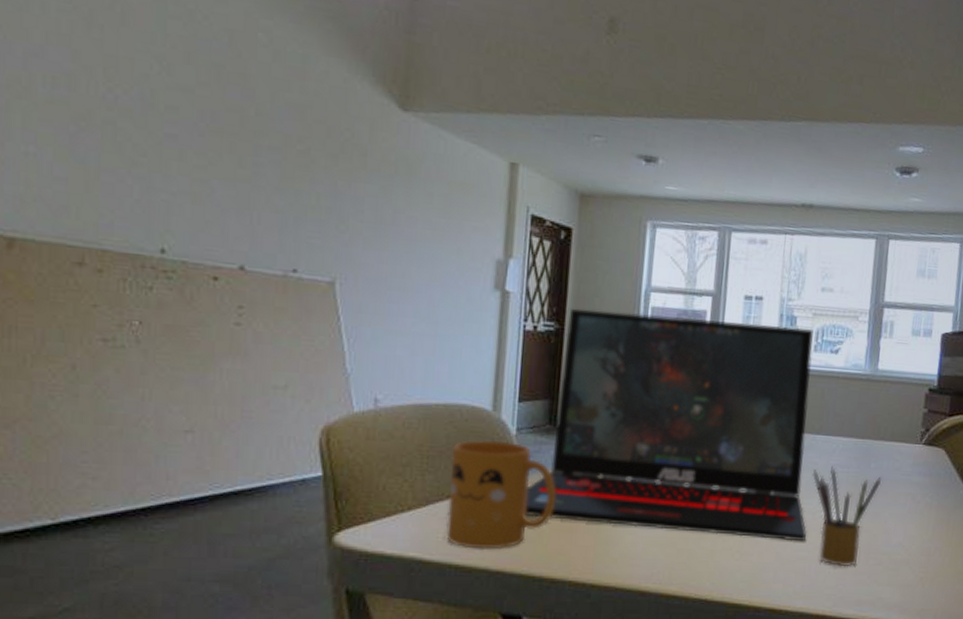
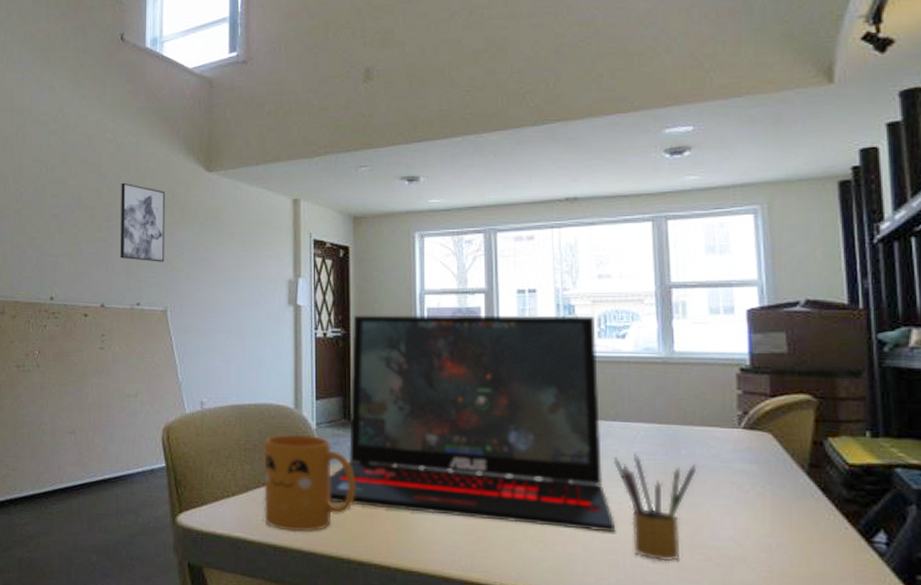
wall art: none [270,105,341,220] -> present [120,182,165,262]

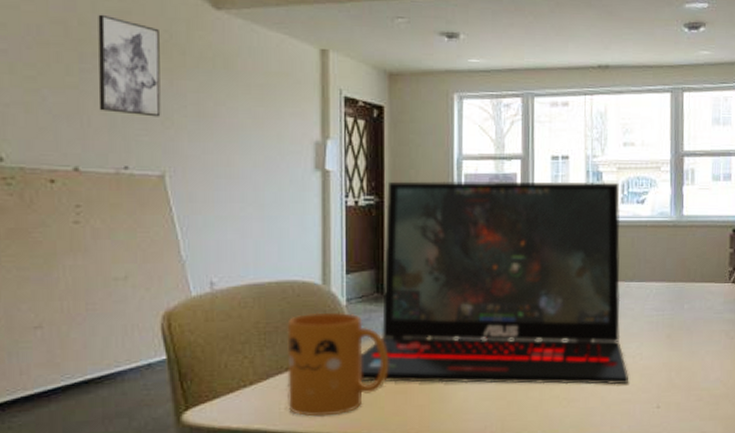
pencil box: present [613,453,697,562] -> none [629,310,696,406]

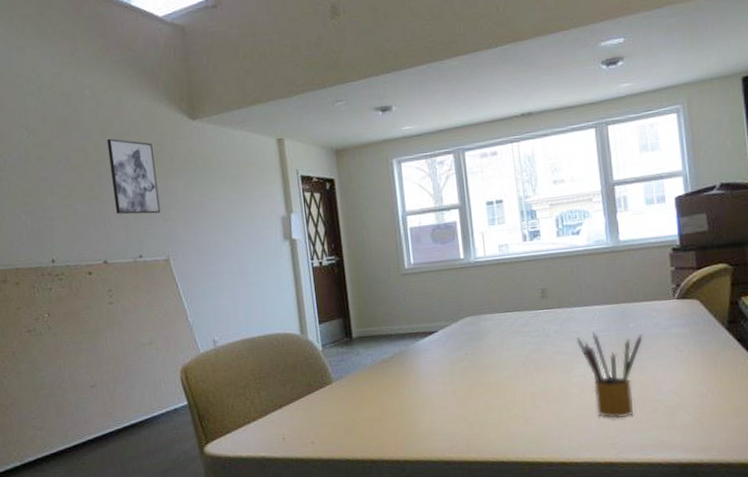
mug: present [287,312,389,417] -> none [276,356,364,445]
laptop: present [360,181,629,385] -> none [338,217,582,413]
pencil box: none [629,310,696,406] -> present [576,331,643,419]

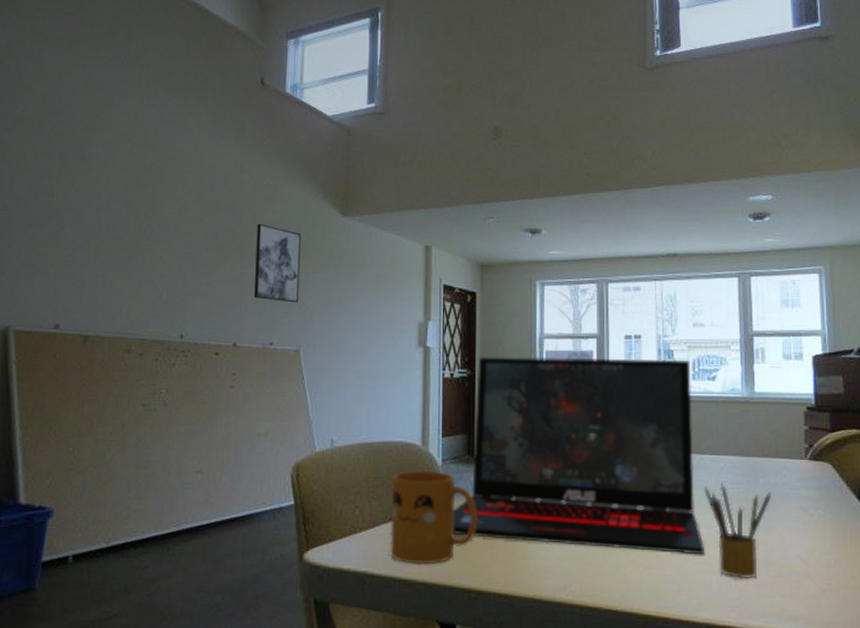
mug: none [276,356,364,445] -> present [390,470,478,565]
laptop: none [338,217,582,413] -> present [452,357,705,555]

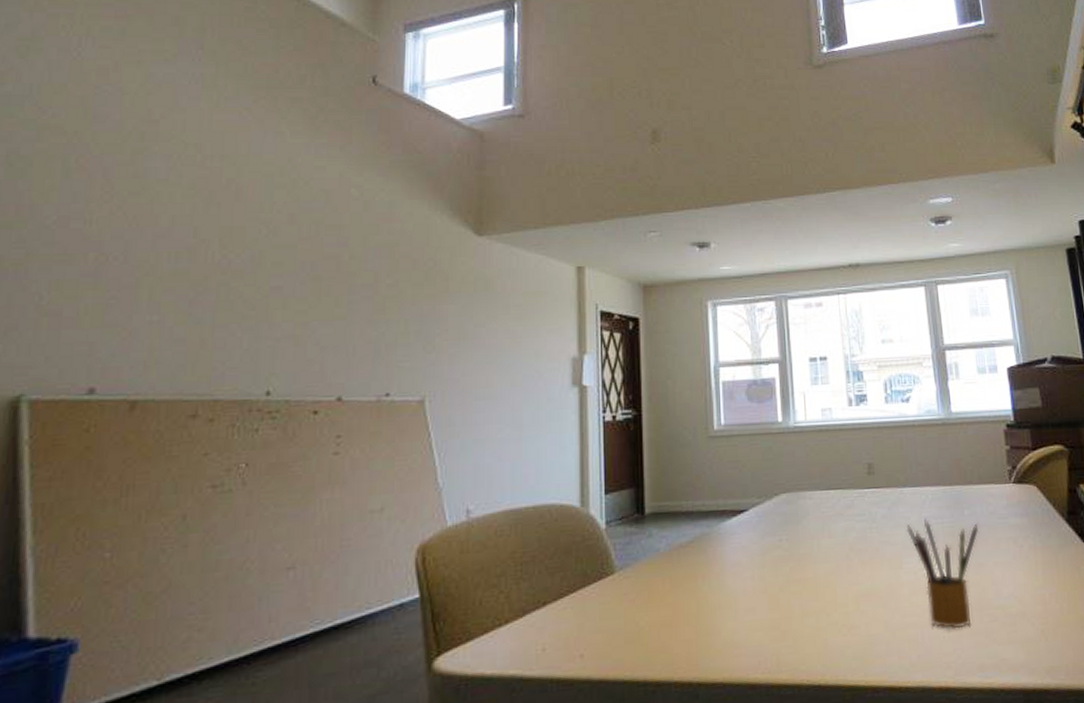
wall art: present [253,223,301,303] -> none [364,247,424,343]
mug: present [390,470,478,565] -> none [545,536,652,659]
laptop: present [452,357,705,555] -> none [621,381,914,615]

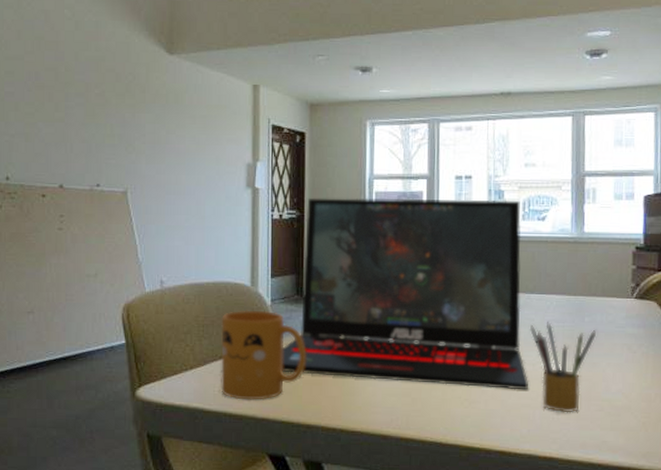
mug: none [545,536,652,659] -> present [221,310,307,400]
laptop: none [621,381,914,615] -> present [282,198,529,390]

